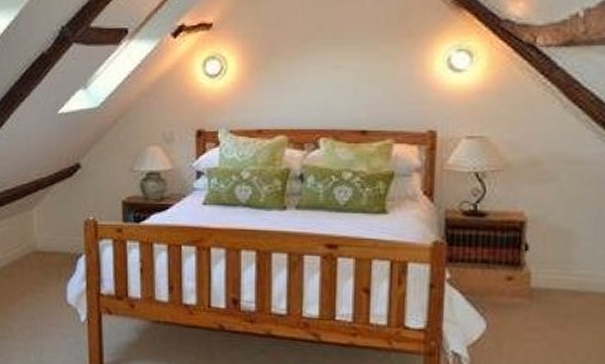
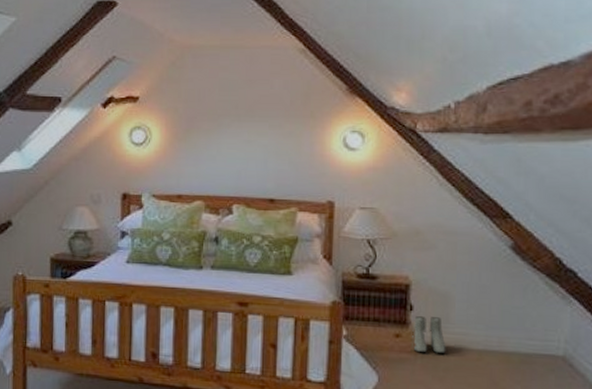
boots: none [527,257,568,297] -> present [412,316,446,353]

